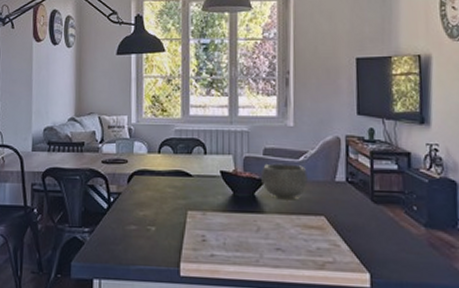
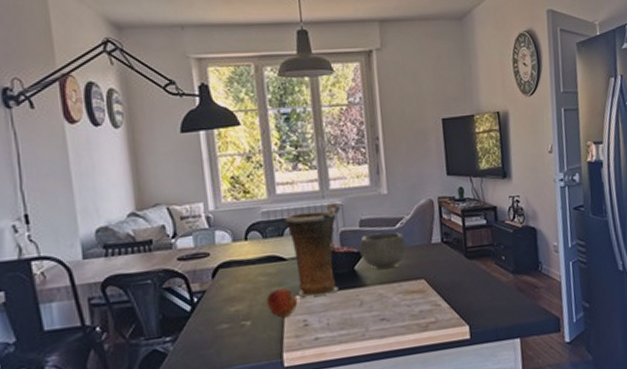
fruit: none [171,201,199,230] -> present [266,287,298,318]
vase: none [195,128,246,215] -> present [285,202,340,297]

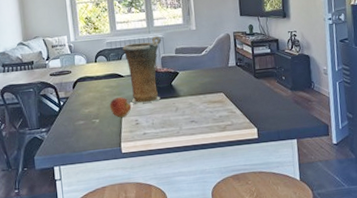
bowl: present [359,232,406,269] -> none [175,57,209,84]

